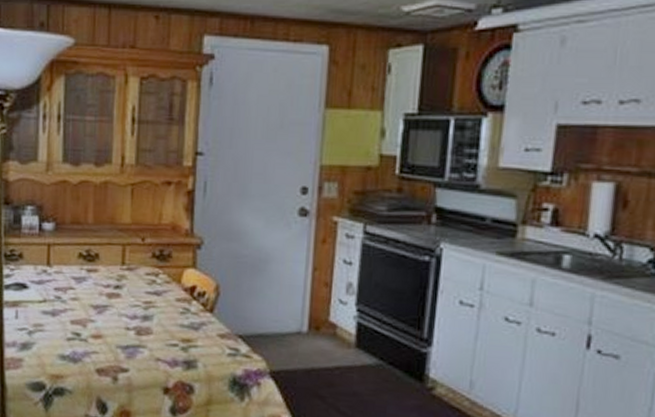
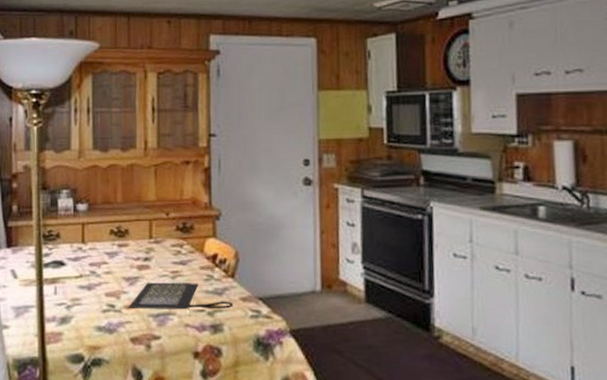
clutch bag: none [95,311,210,349] -> present [128,281,233,315]

